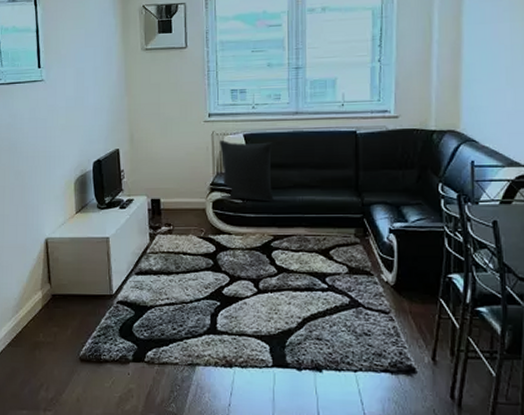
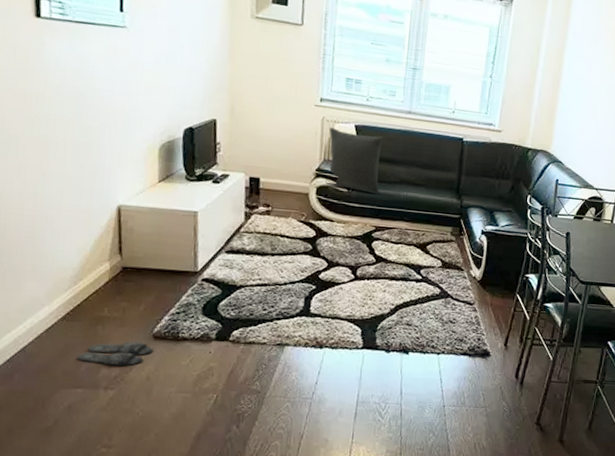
slippers: none [21,364,81,389] -> present [76,341,153,367]

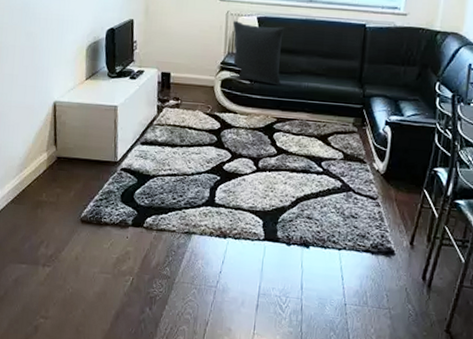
slippers: present [76,341,153,367] -> none [21,224,81,247]

